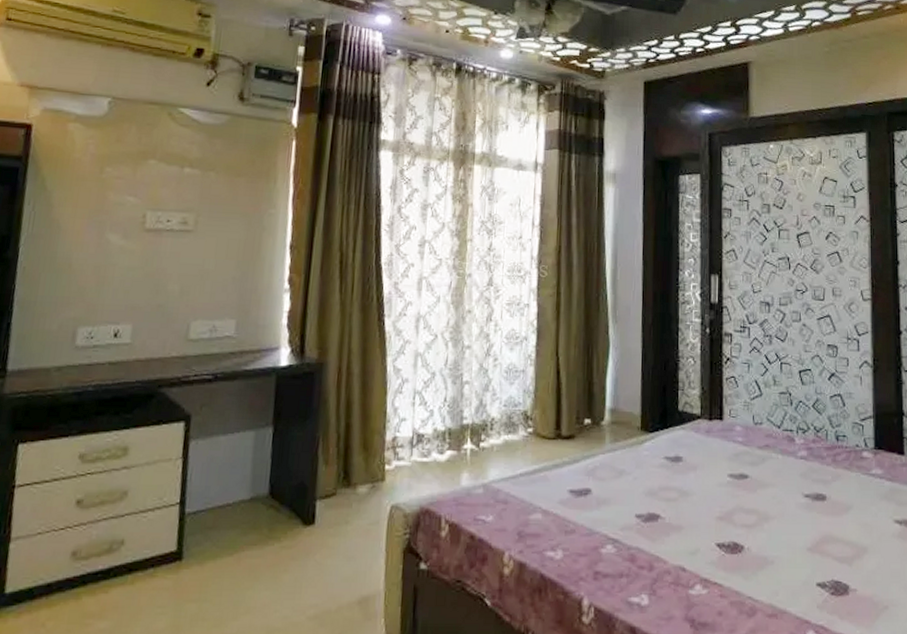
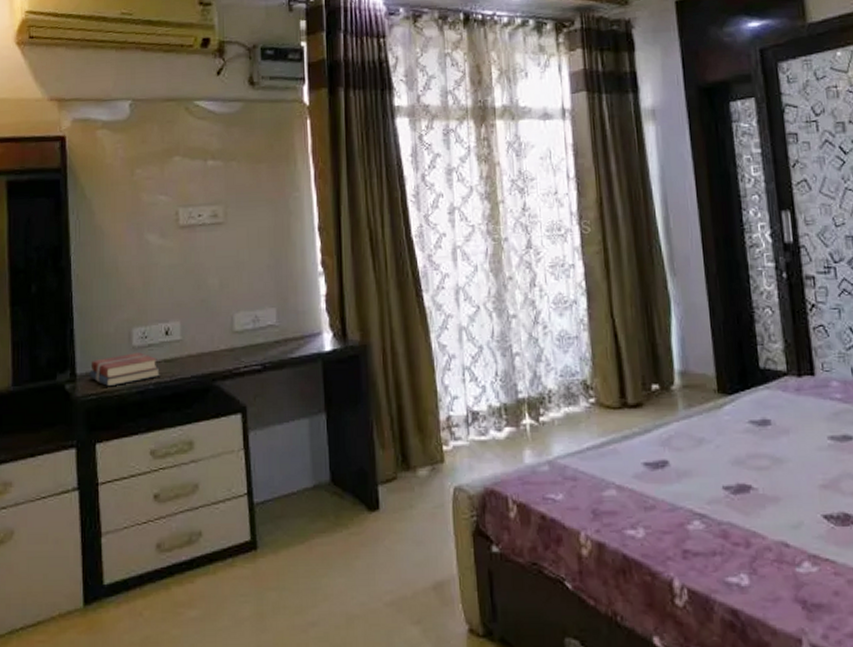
books: none [21,352,103,386] -> present [89,352,160,387]

